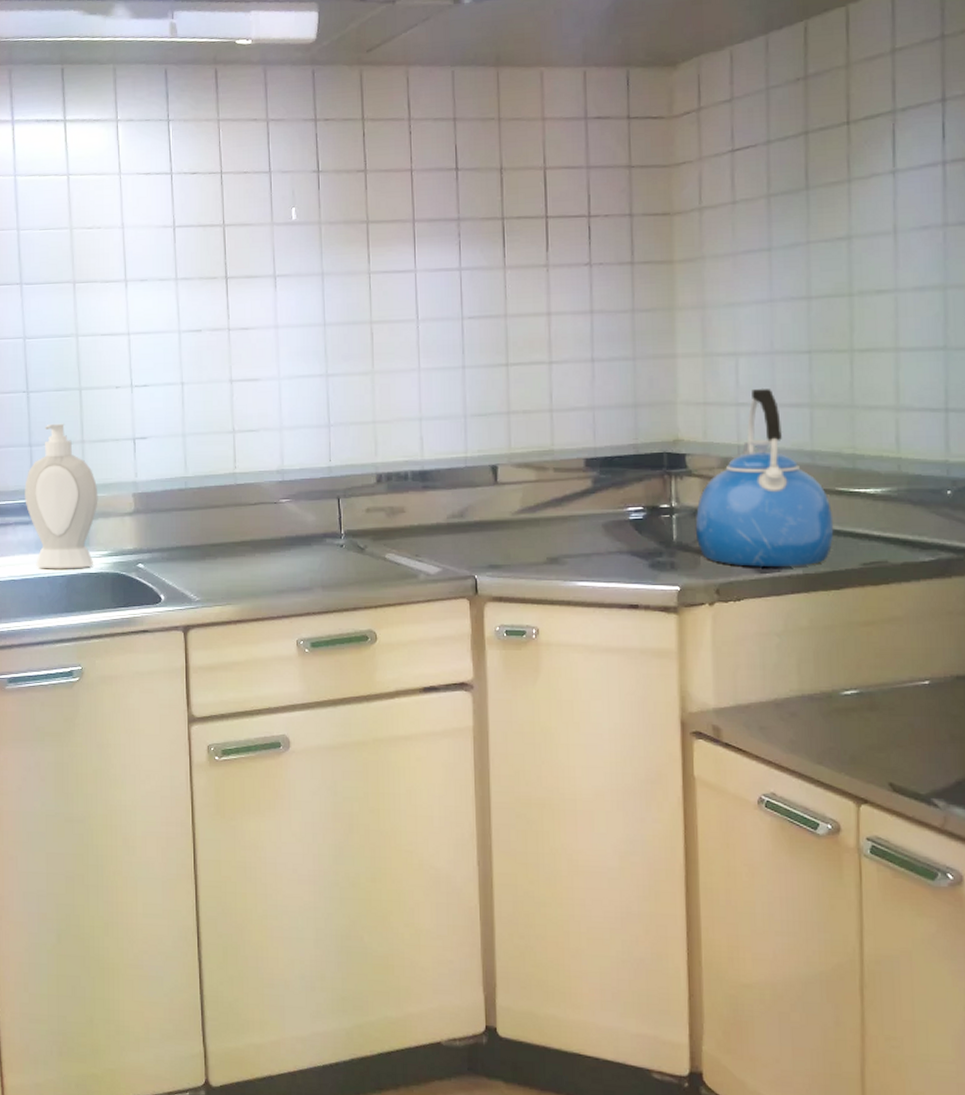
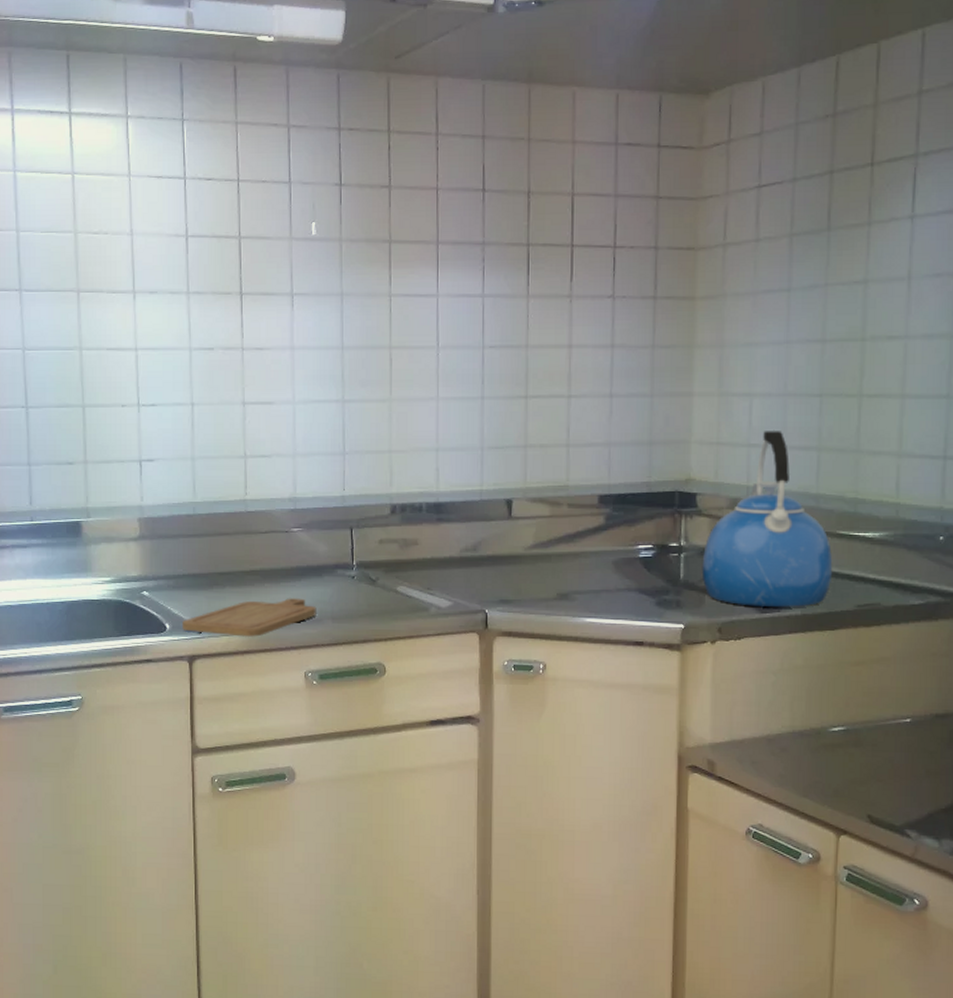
soap bottle: present [25,423,98,569] -> none [23,442,101,595]
chopping board: none [177,566,307,608] -> present [182,597,317,638]

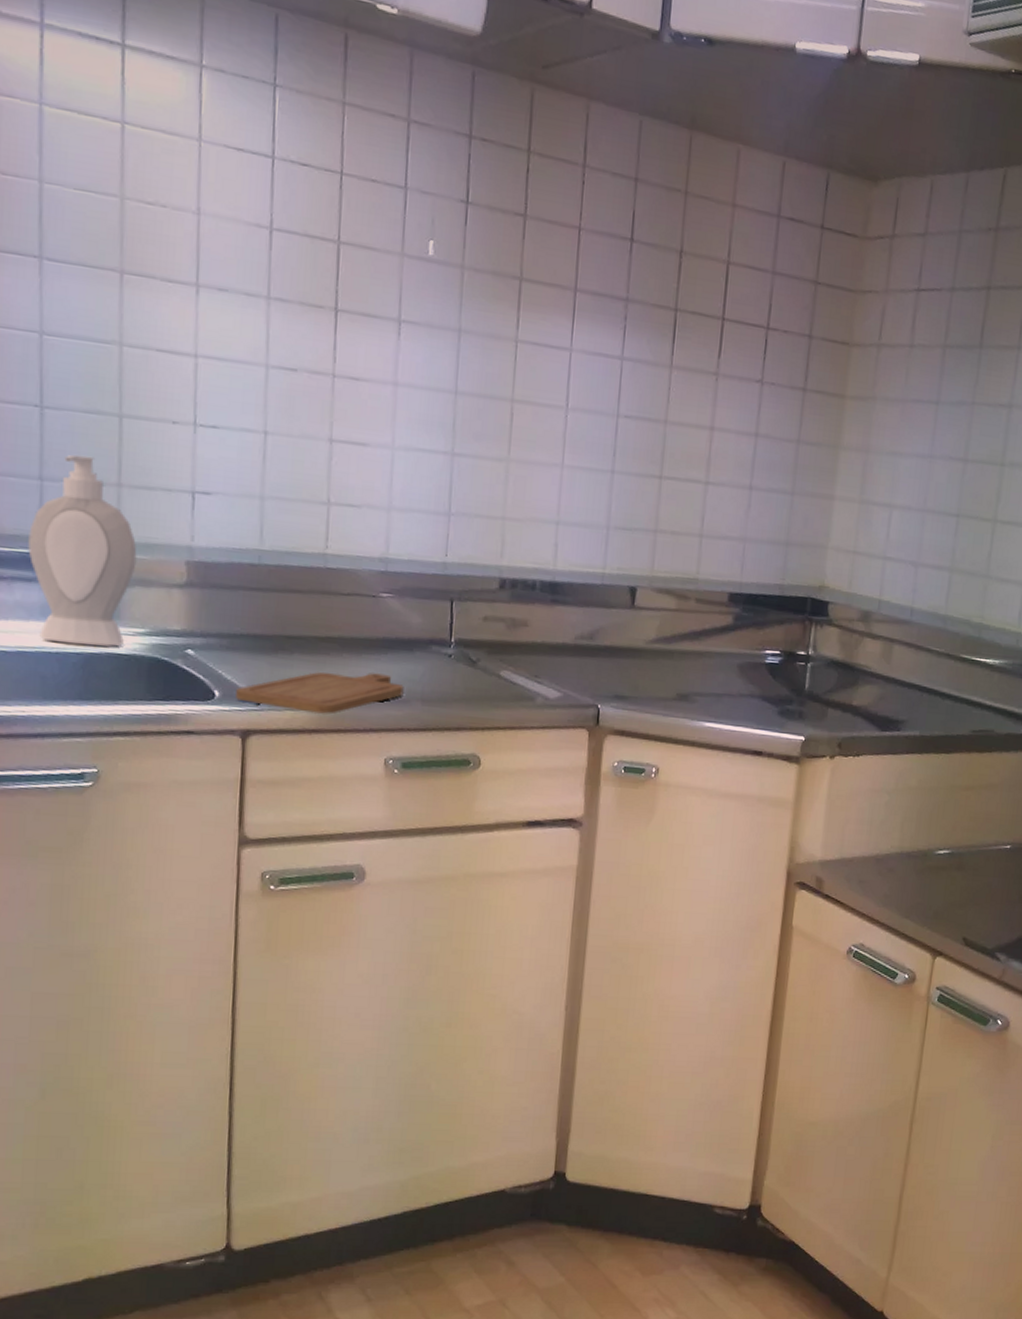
soap bottle: none [23,442,101,595] -> present [28,454,137,647]
kettle: present [702,429,833,607] -> none [827,545,954,728]

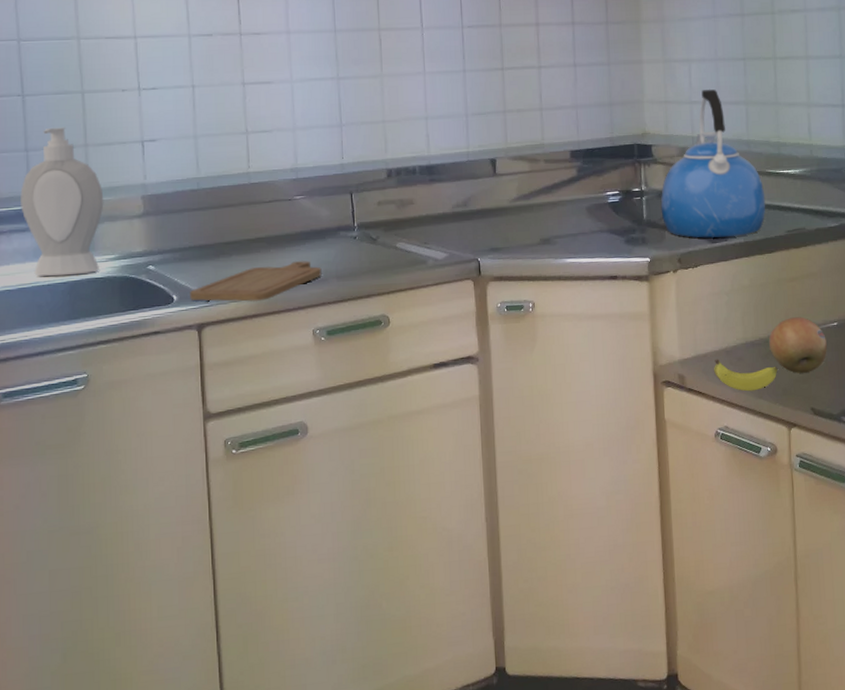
kettle: none [827,545,954,728] -> present [660,88,766,238]
banana: none [858,865,933,909] -> present [714,358,778,392]
fruit: none [927,831,995,897] -> present [769,317,828,373]

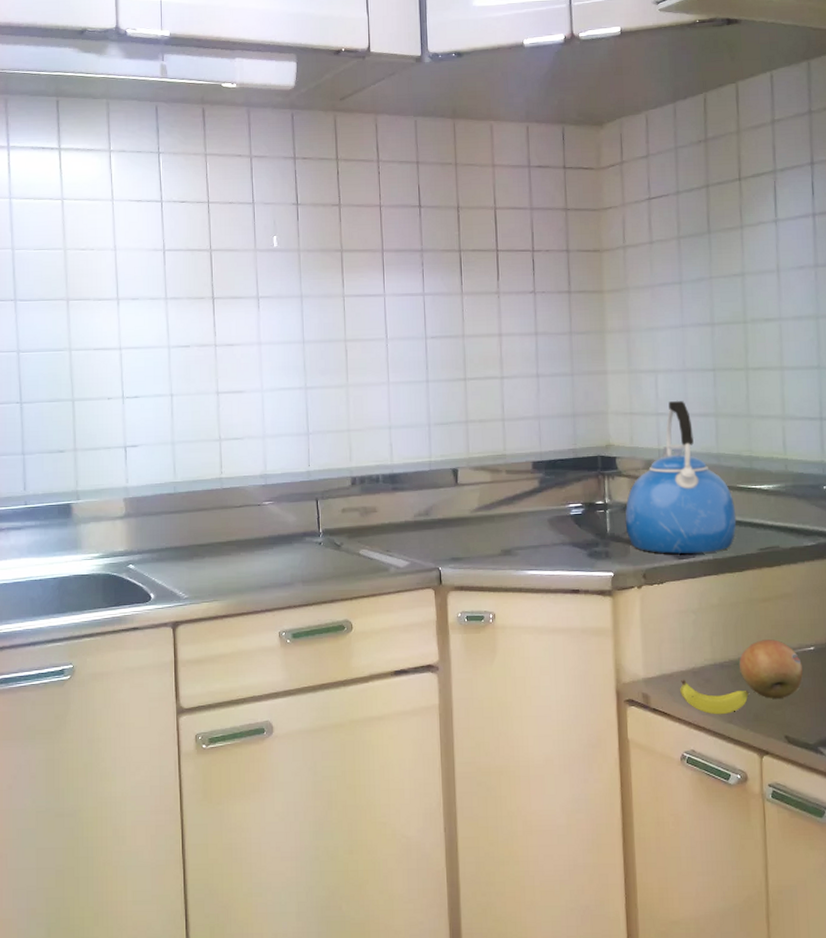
soap bottle: present [20,127,104,277] -> none [17,432,90,572]
chopping board: present [190,260,322,302] -> none [166,564,288,603]

